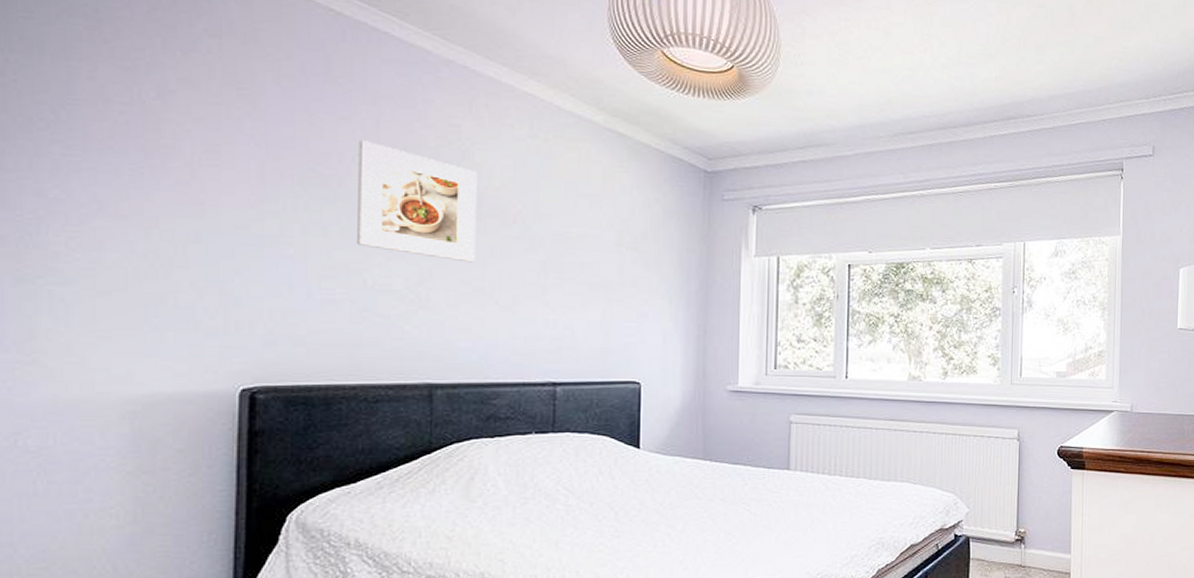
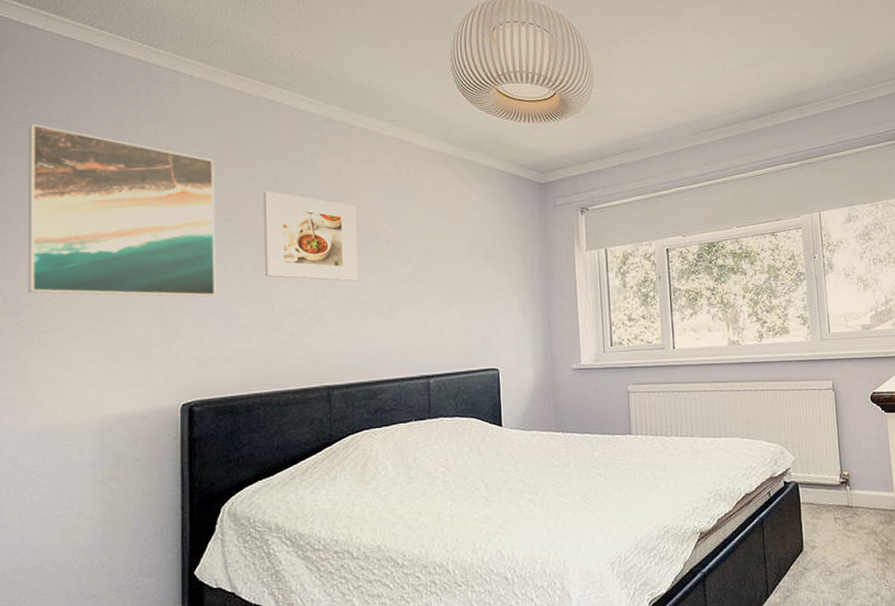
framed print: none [36,16,295,262] -> present [28,124,216,297]

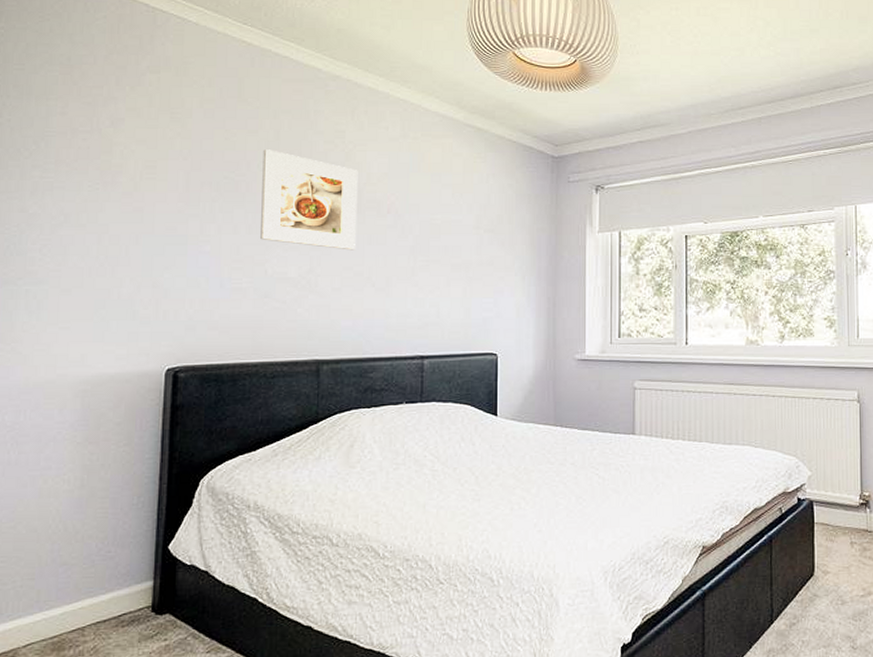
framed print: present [28,124,216,297] -> none [19,67,215,257]

